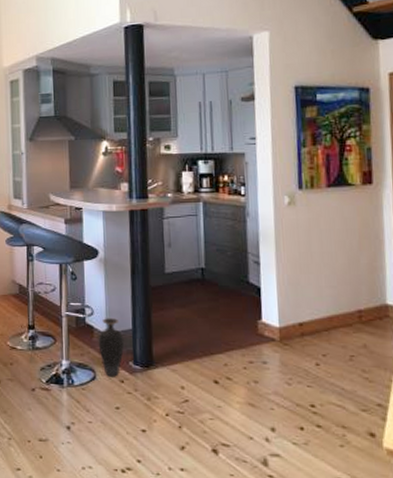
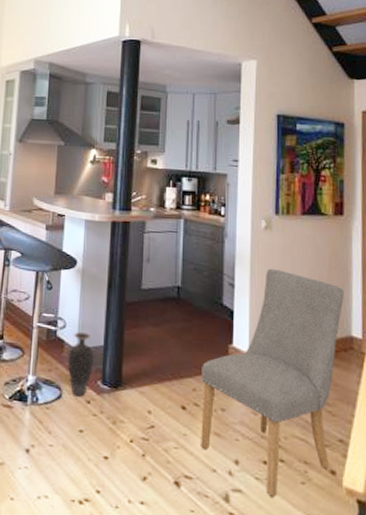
chair: none [231,243,377,460] -> present [201,268,344,497]

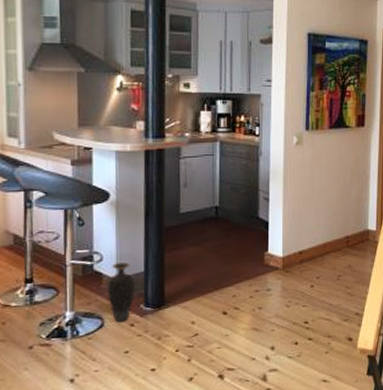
chair: present [201,268,344,497] -> none [240,180,363,369]

